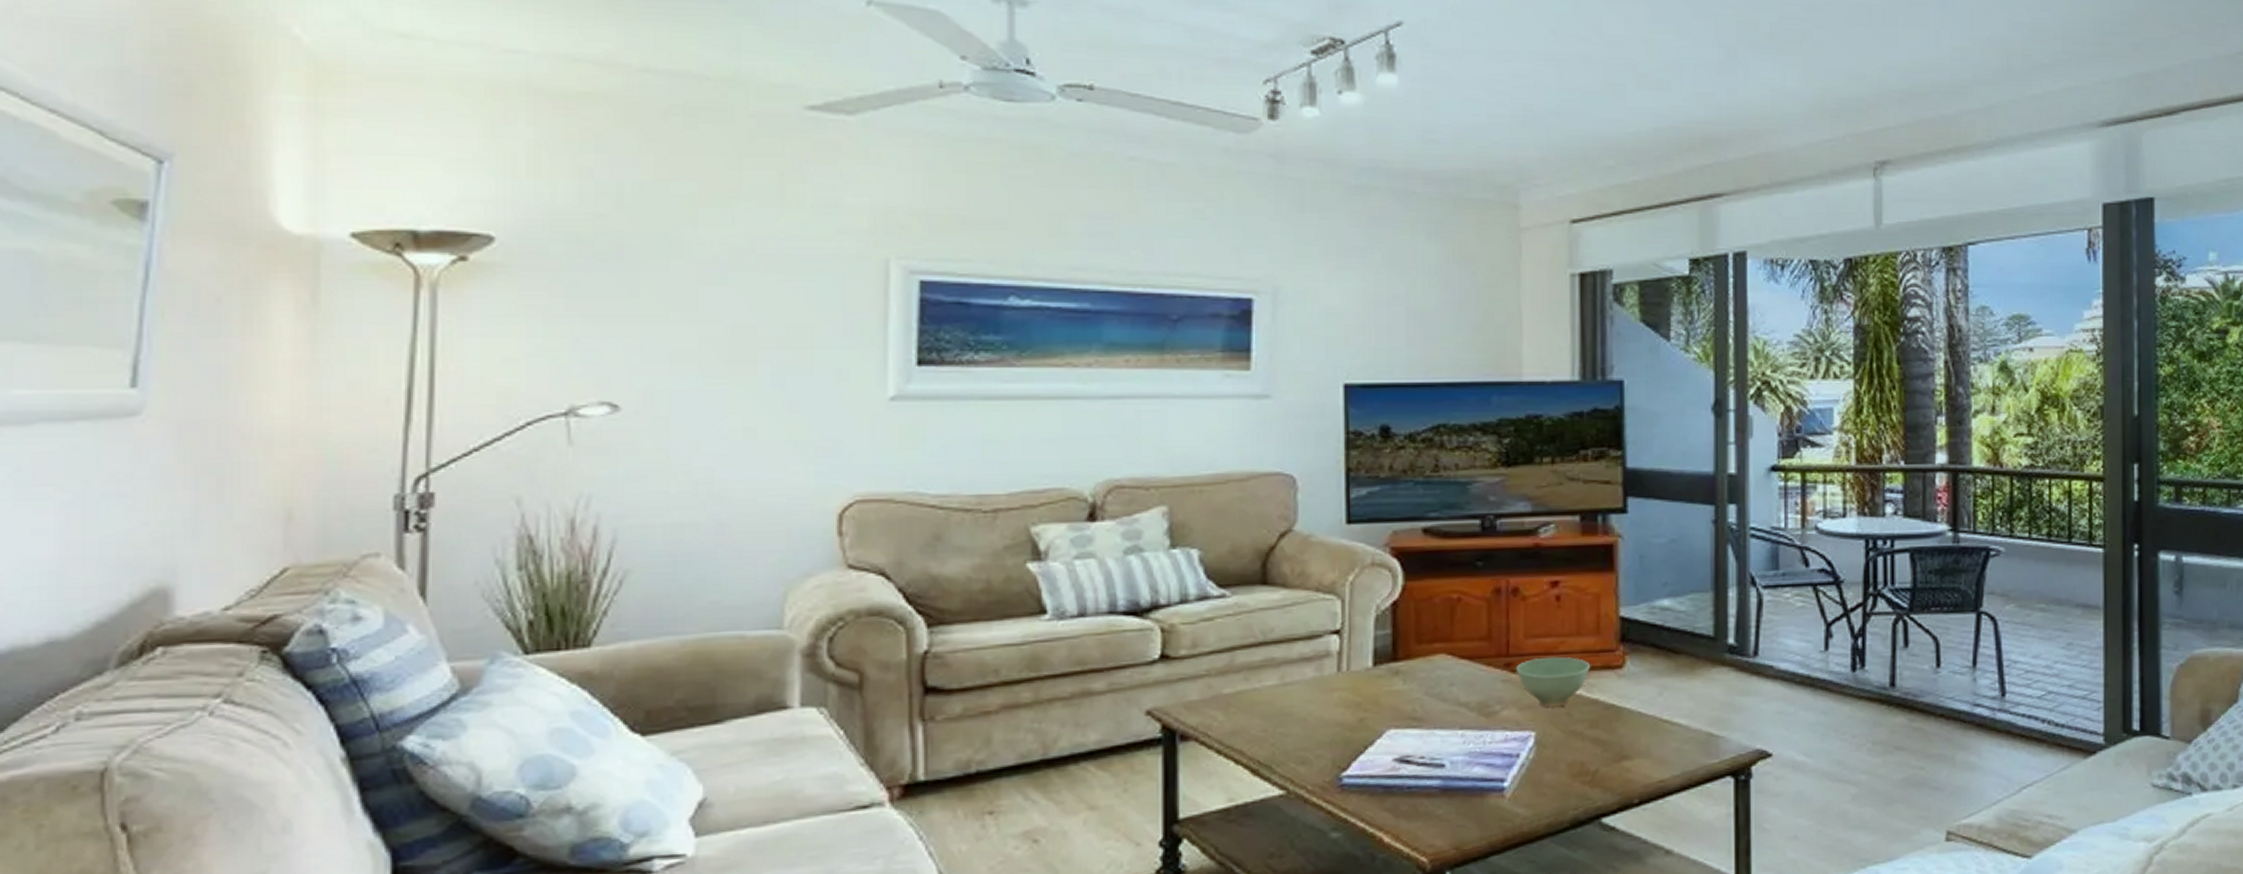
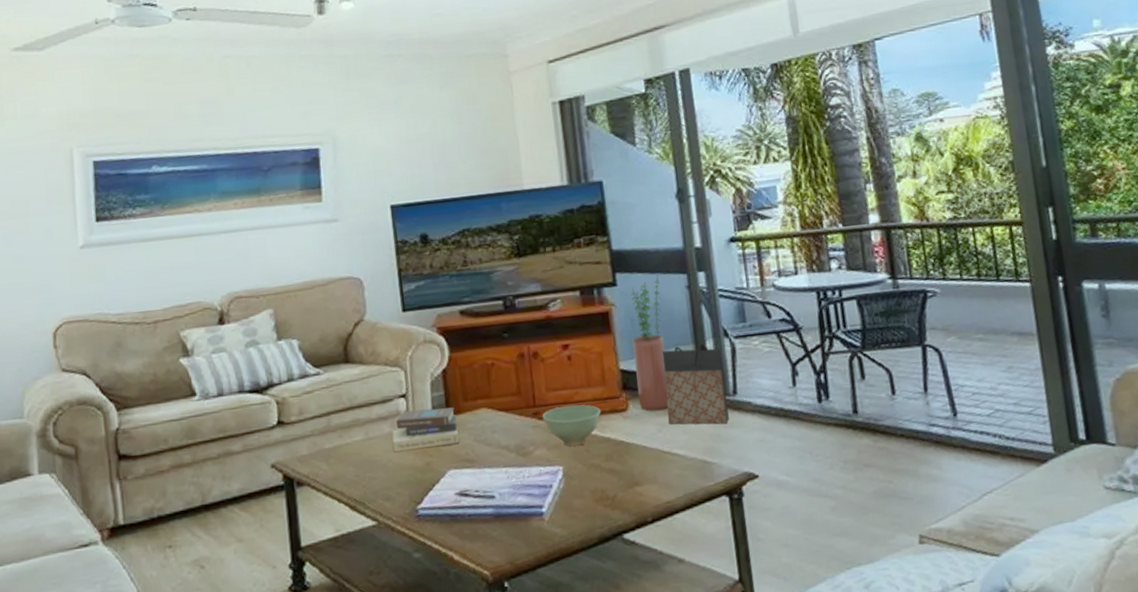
books: none [1317,650,1406,704] -> present [392,407,460,453]
vase: none [1638,502,1681,670] -> present [631,274,668,411]
bag: none [1671,592,1746,691] -> present [661,343,730,425]

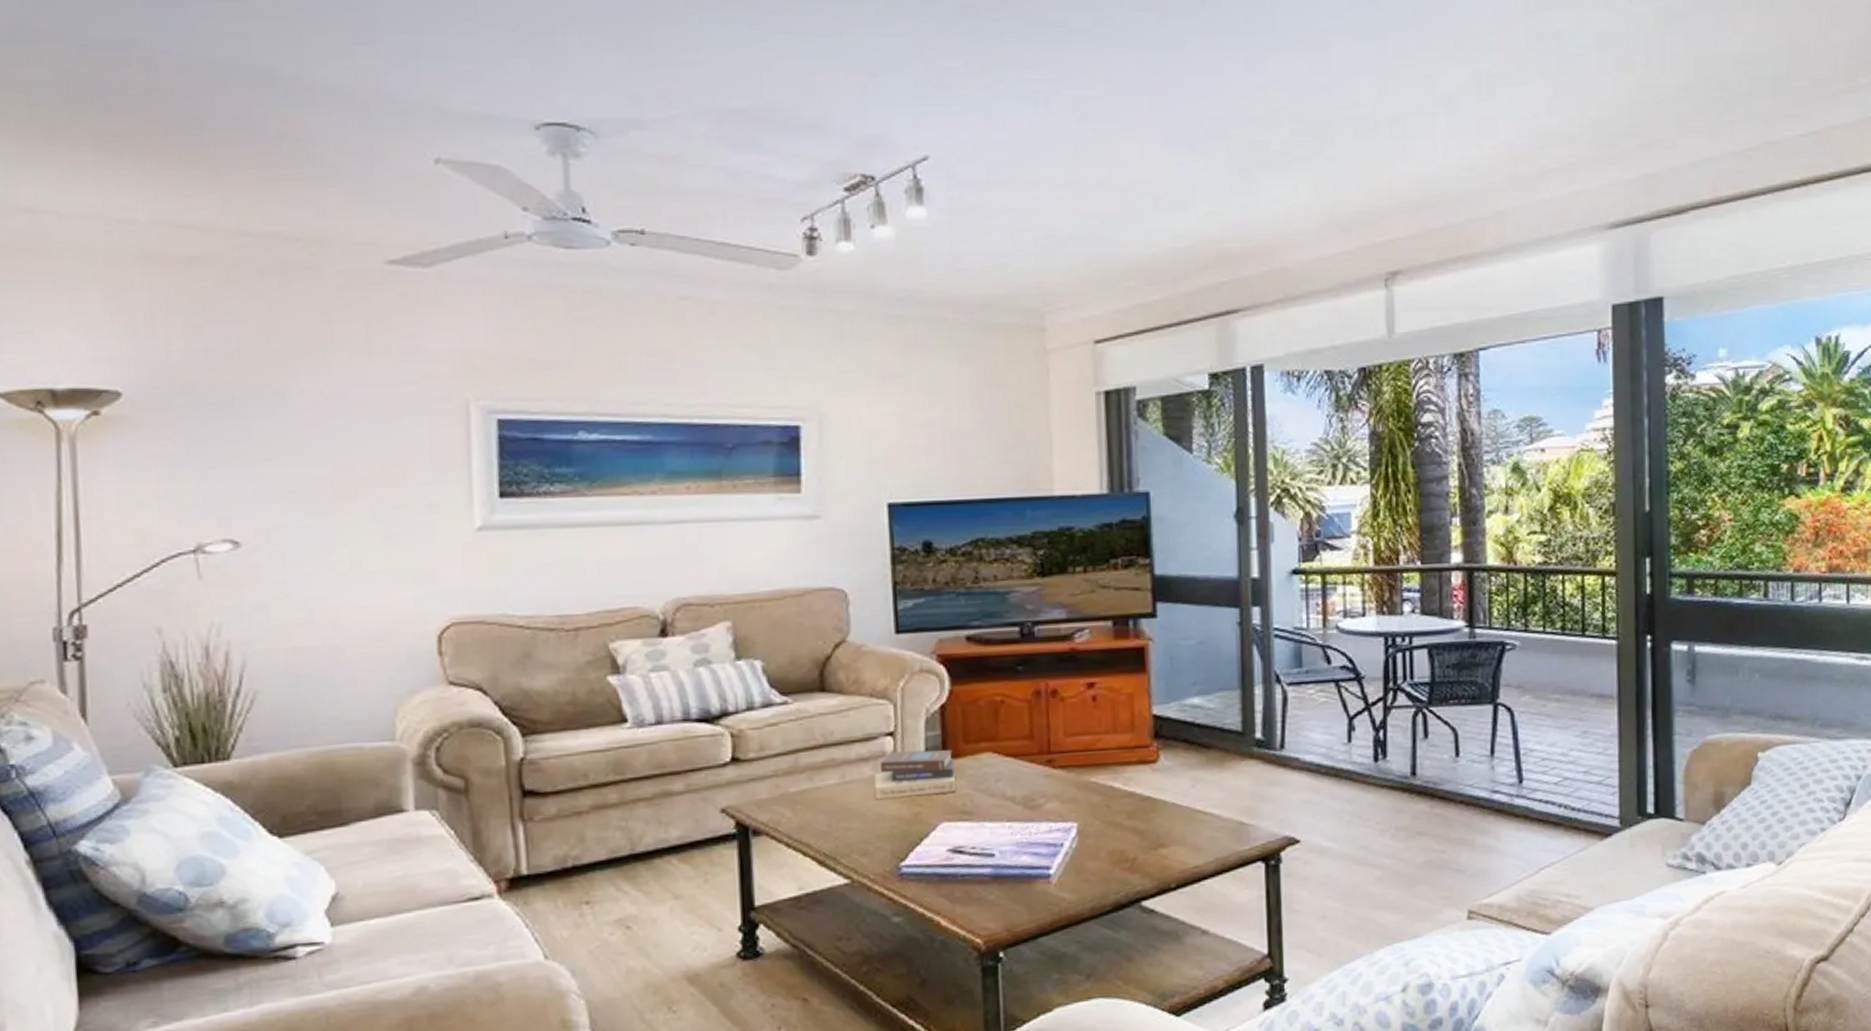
bowl: present [542,404,601,447] -> none [1057,752,1127,801]
vase: present [631,274,668,411] -> none [1169,606,1208,764]
bag: present [661,343,730,425] -> none [1202,689,1274,782]

